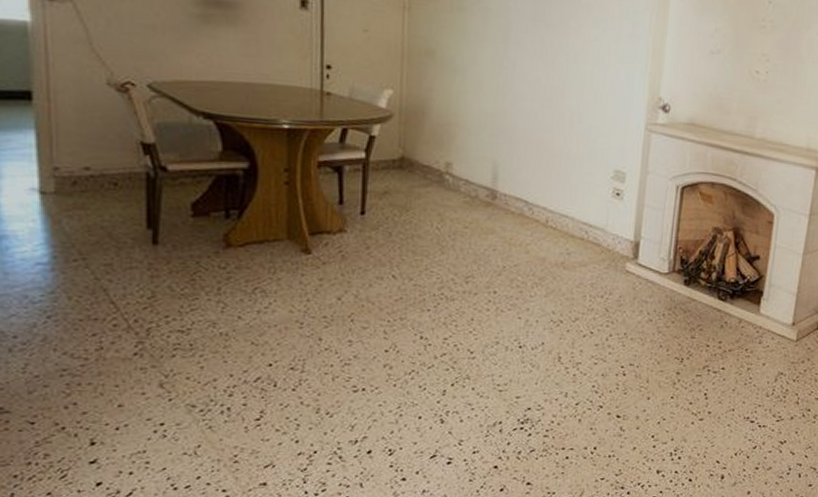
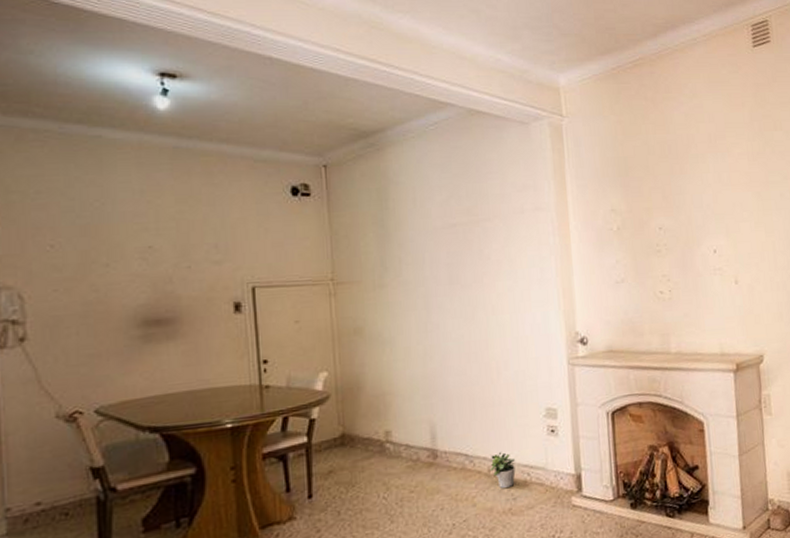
potted plant: none [548,204,575,242] -> present [490,451,516,489]

